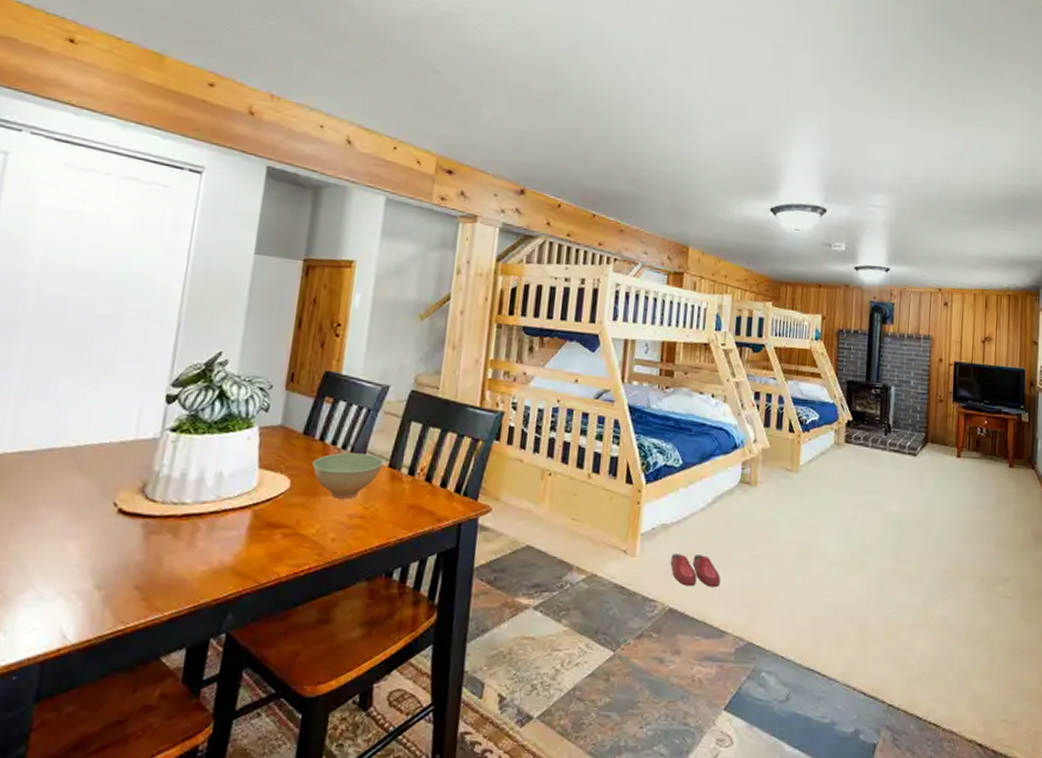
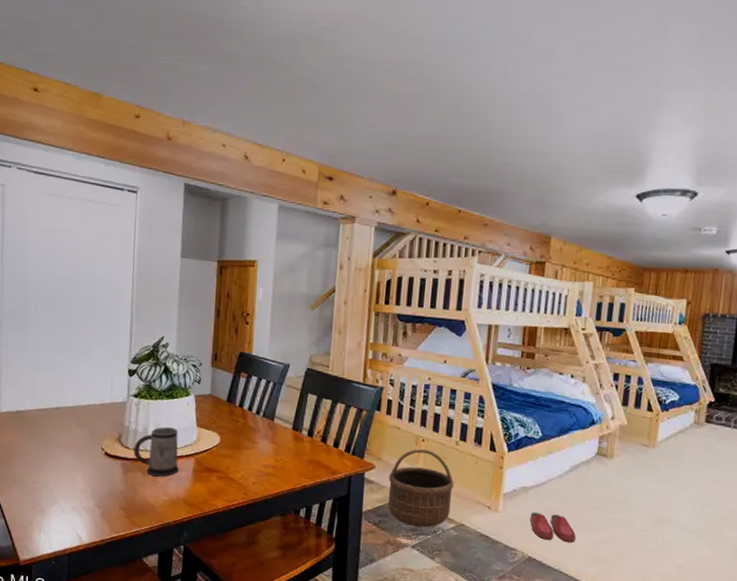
mug: none [162,470,232,539] -> present [134,427,179,477]
bowl: present [312,452,384,499] -> none [235,417,289,453]
basket: none [505,484,586,582] -> present [387,448,454,528]

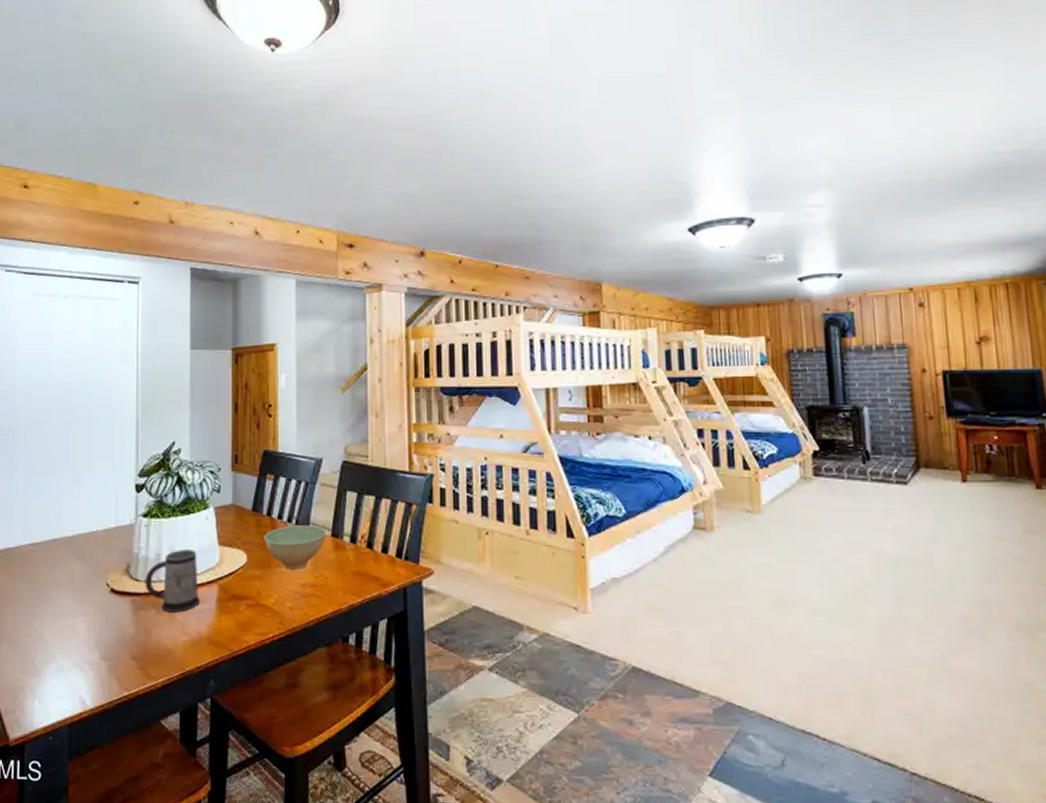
bowl: none [235,417,289,453] -> present [264,525,327,569]
basket: present [387,448,454,528] -> none [451,543,530,643]
slippers: present [529,512,576,542] -> none [626,609,686,642]

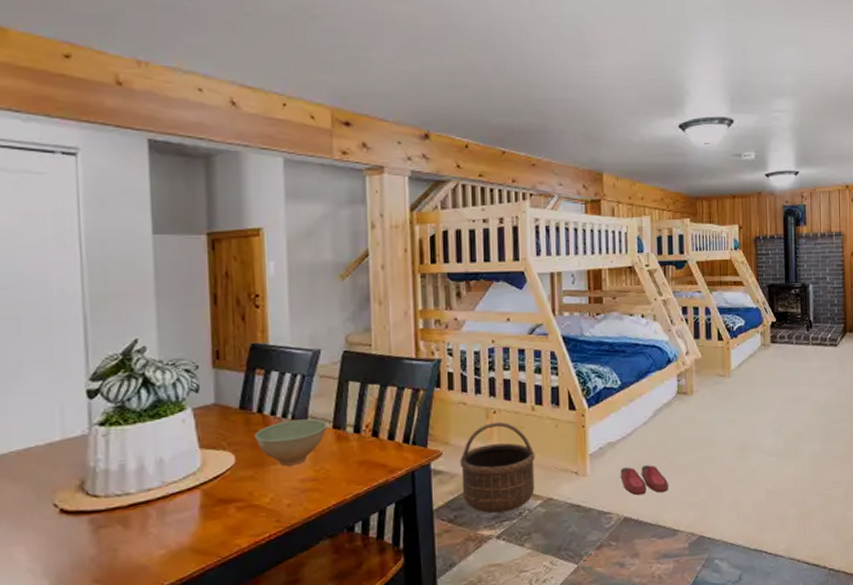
mug: present [145,550,200,613] -> none [106,456,179,527]
basket: none [451,543,530,643] -> present [459,421,535,514]
slippers: none [626,609,686,642] -> present [620,465,668,495]

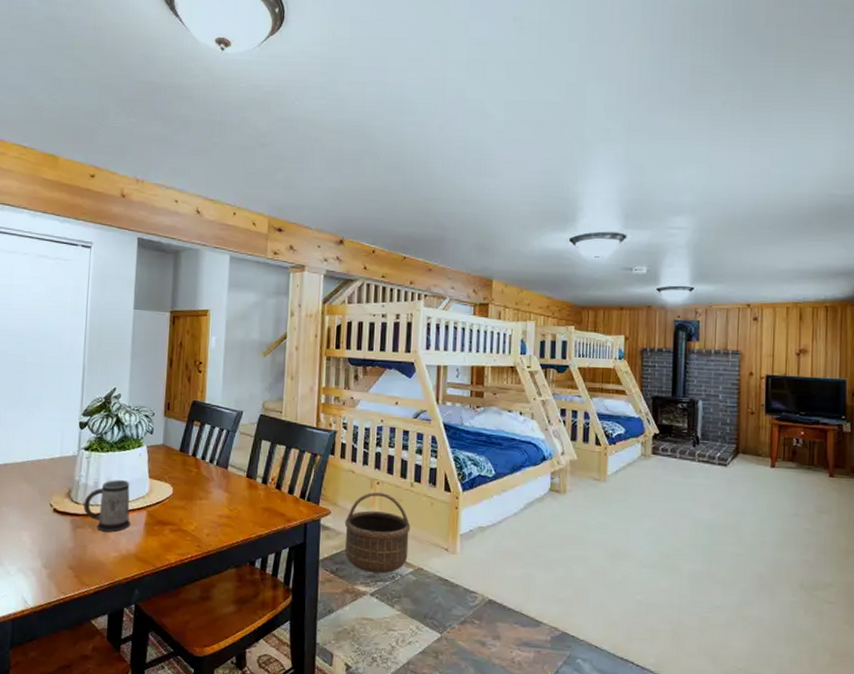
mug: none [106,456,179,527] -> present [83,480,130,532]
bowl: present [254,418,328,466] -> none [188,465,243,503]
slippers: present [620,465,668,495] -> none [488,552,535,582]

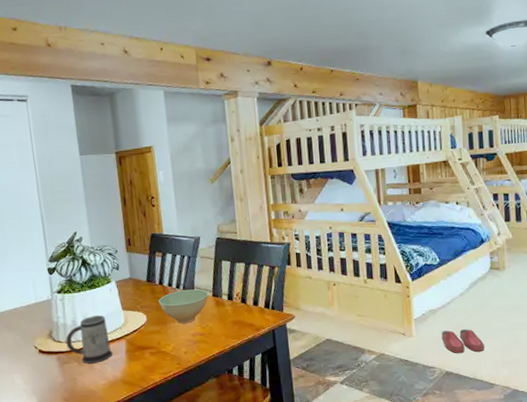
bowl: none [188,465,243,503] -> present [158,289,209,324]
basket: present [344,491,411,574] -> none [308,292,370,364]
slippers: none [488,552,535,582] -> present [441,329,484,353]

